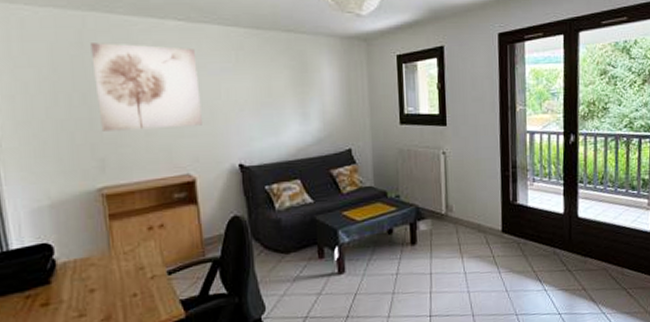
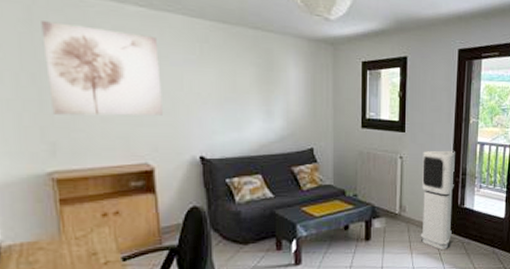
air purifier: none [467,142,505,252] -> present [420,150,455,250]

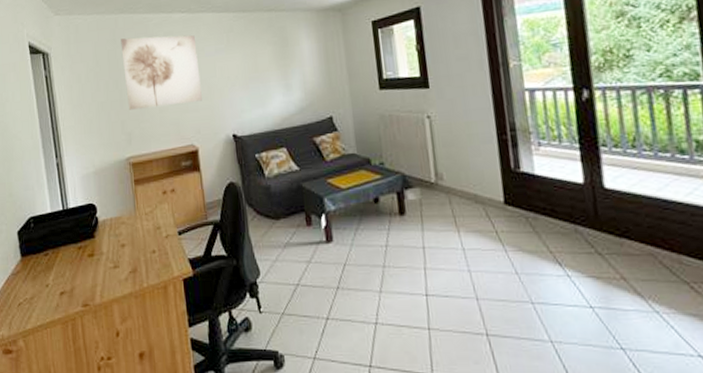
air purifier: present [420,150,455,250] -> none [454,102,509,227]

